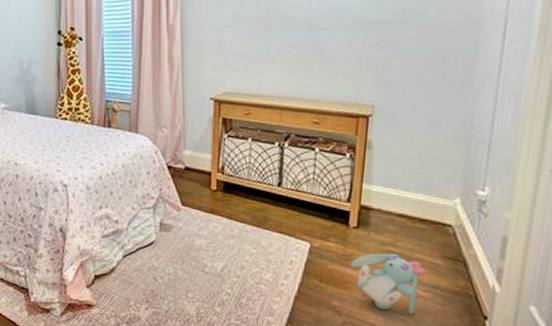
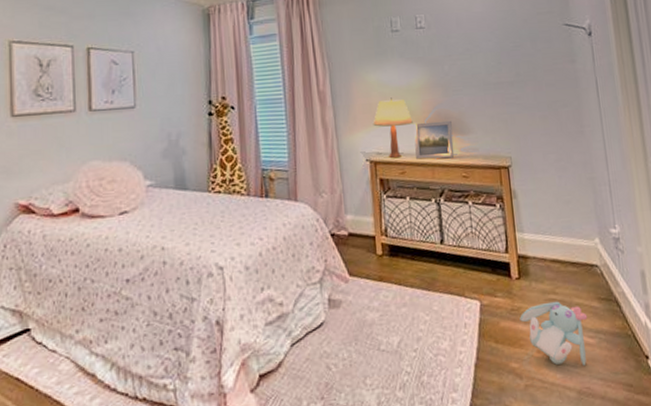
table lamp: none [222,34,266,99] -> present [373,97,413,159]
picture frame: none [264,62,311,103] -> present [414,120,455,160]

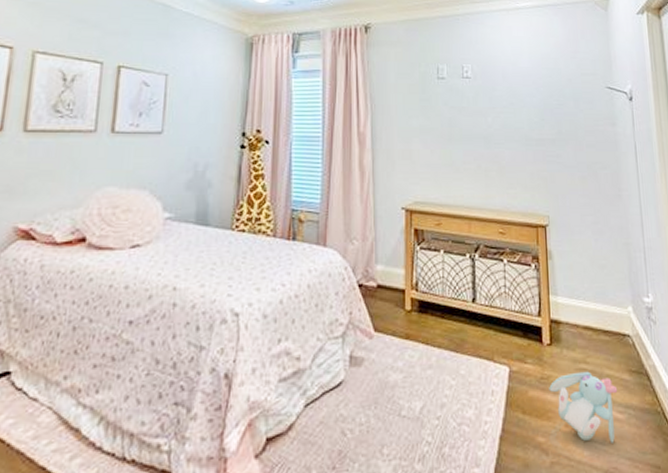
table lamp: present [373,97,413,159] -> none [411,145,453,209]
picture frame: present [414,120,455,160] -> none [453,173,492,213]

